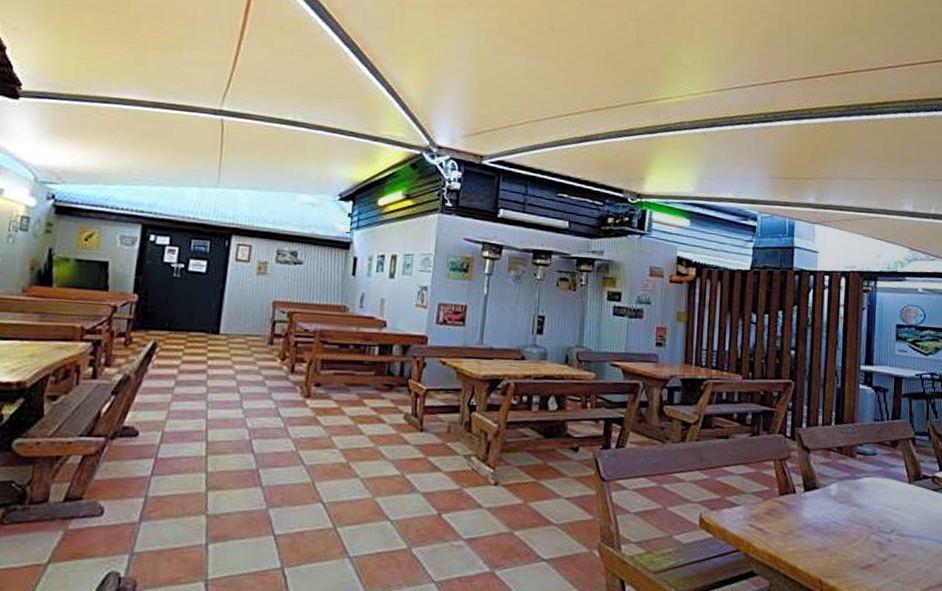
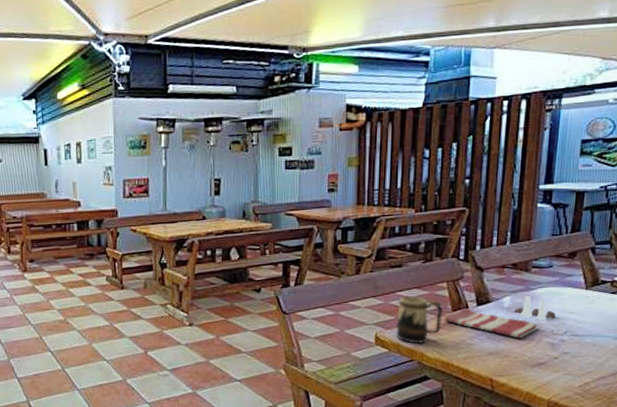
beer mug: none [721,472,771,531] -> present [395,295,443,344]
dish towel: none [771,493,865,533] -> present [444,308,538,338]
salt and pepper shaker set: none [841,484,882,514] -> present [514,295,556,320]

